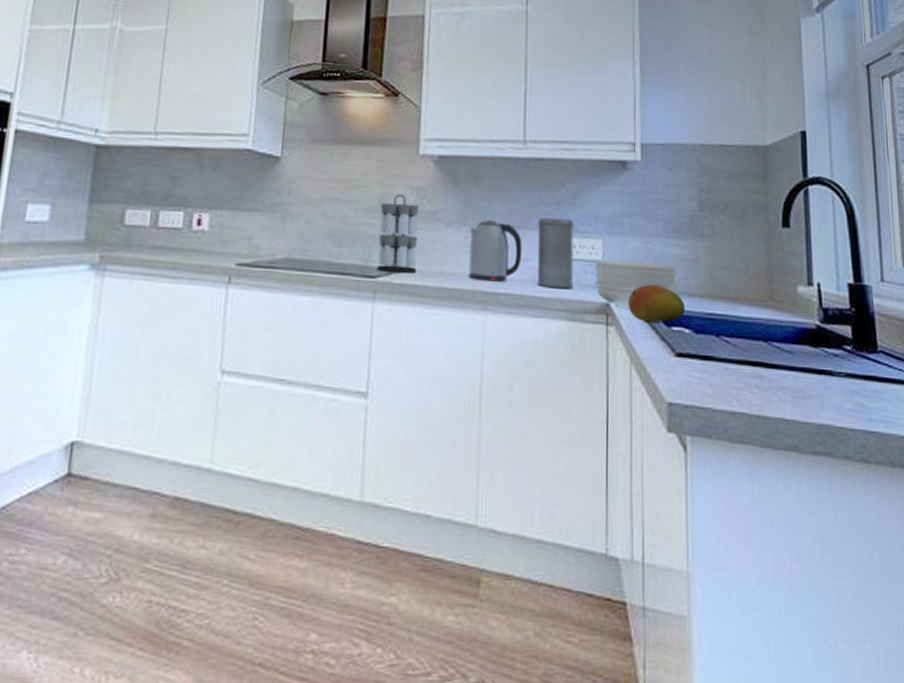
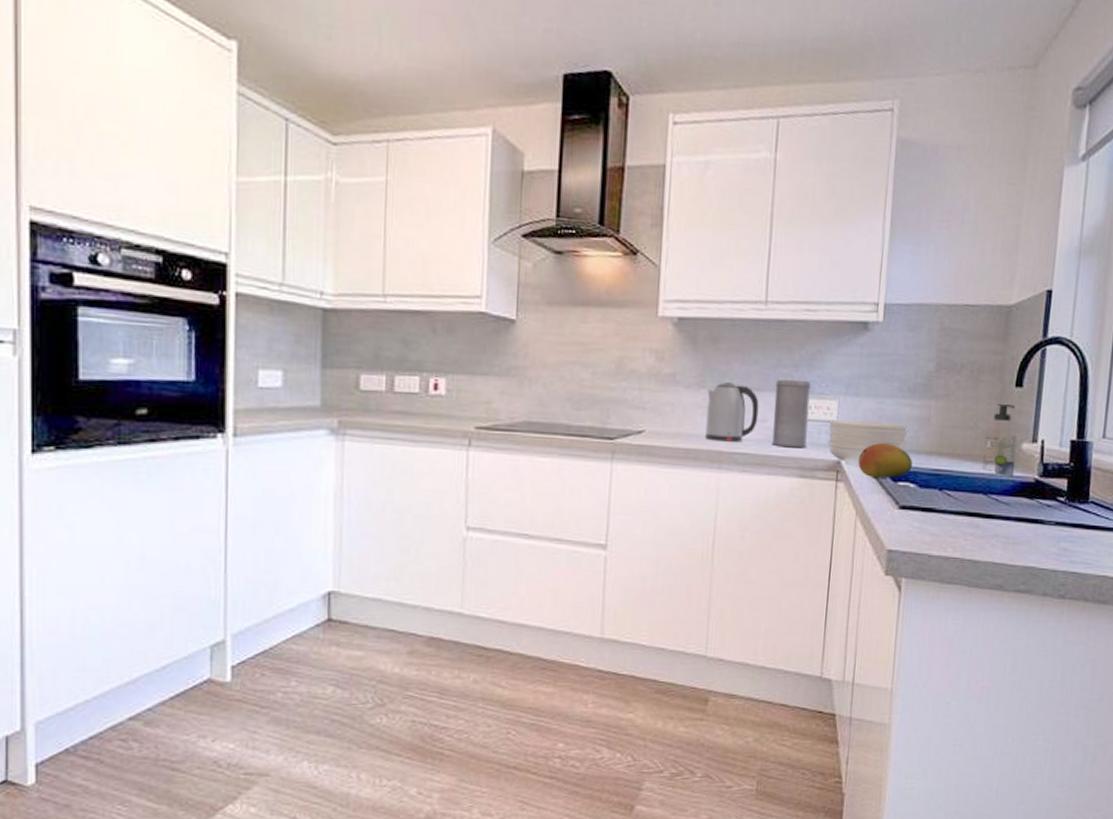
spice rack: present [377,193,418,275] -> none [615,356,657,436]
soap dispenser: none [757,243,794,324] -> present [982,403,1018,478]

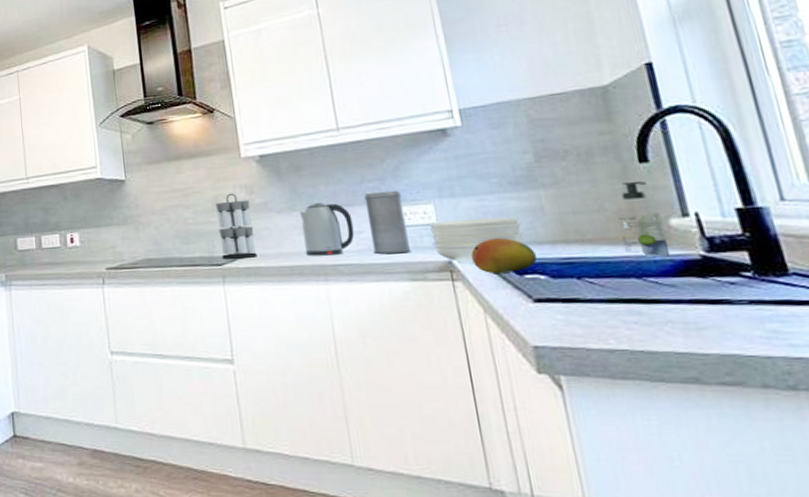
spice rack: none [615,356,657,436] -> present [216,193,258,260]

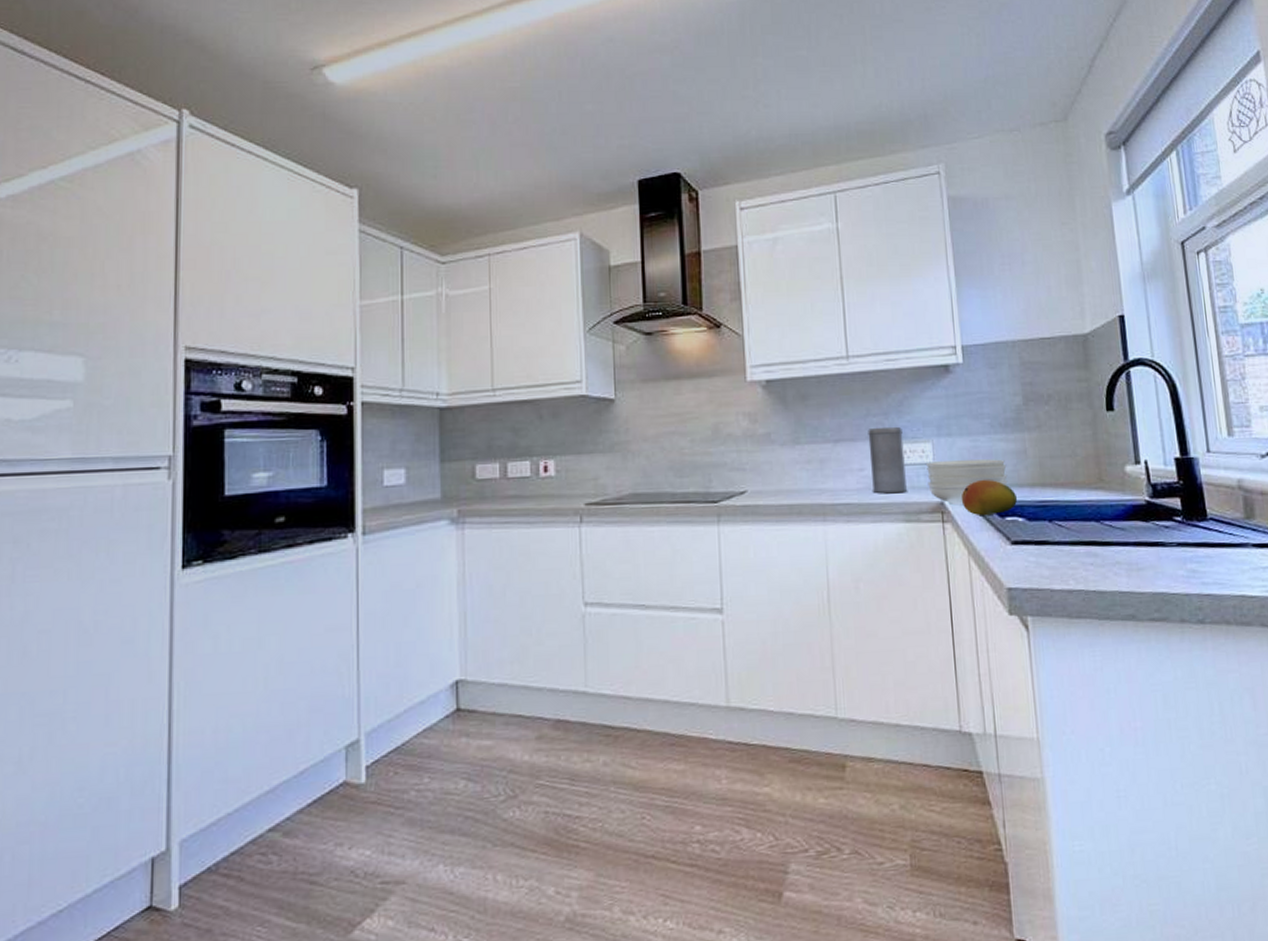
spice rack: present [216,193,258,260] -> none [716,421,756,497]
kettle: present [299,203,355,257] -> none [803,436,856,495]
soap dispenser: present [617,180,671,258] -> none [1085,428,1124,502]

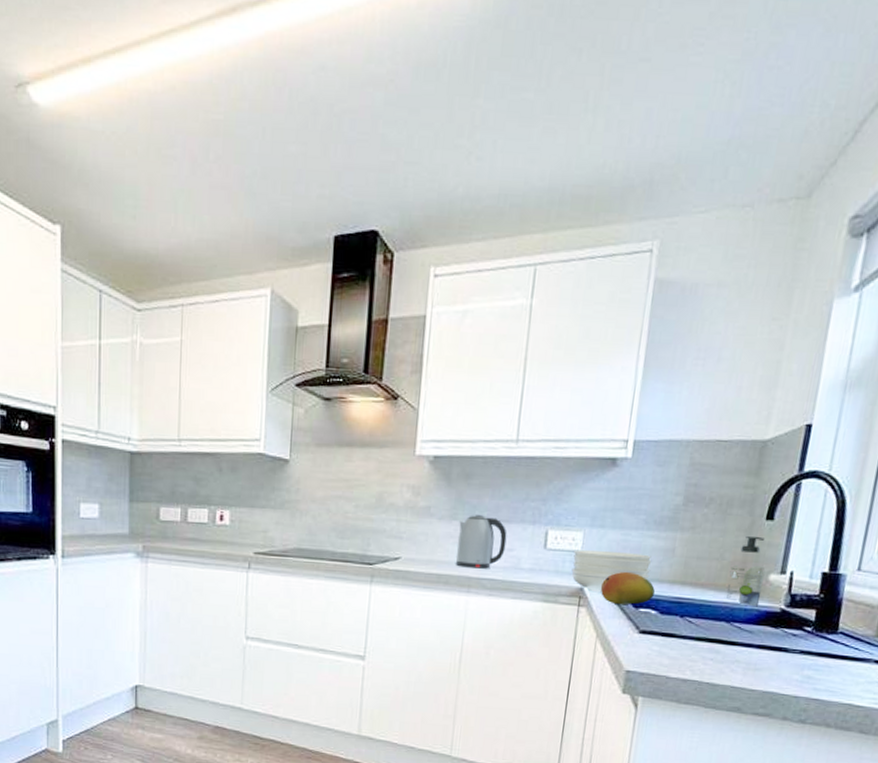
kettle: none [803,436,856,495] -> present [456,515,507,569]
canister: present [868,426,908,494] -> none [517,512,558,576]
soap dispenser: none [1085,428,1124,502] -> present [726,535,766,607]

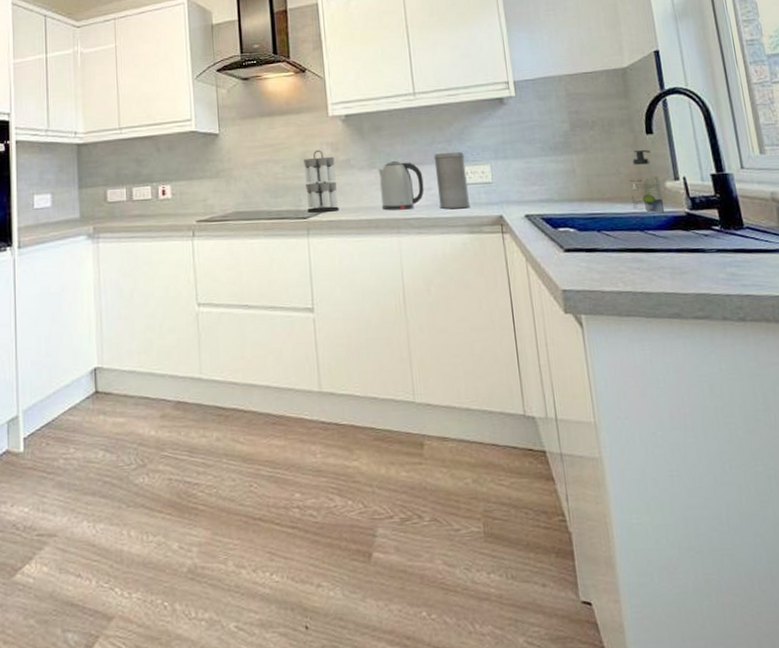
spice rack: none [374,491,413,562] -> present [304,149,339,214]
canister: none [517,512,558,576] -> present [434,151,471,210]
bowl: present [571,550,652,593] -> none [486,178,559,219]
fruit: present [600,571,655,605] -> none [517,195,568,228]

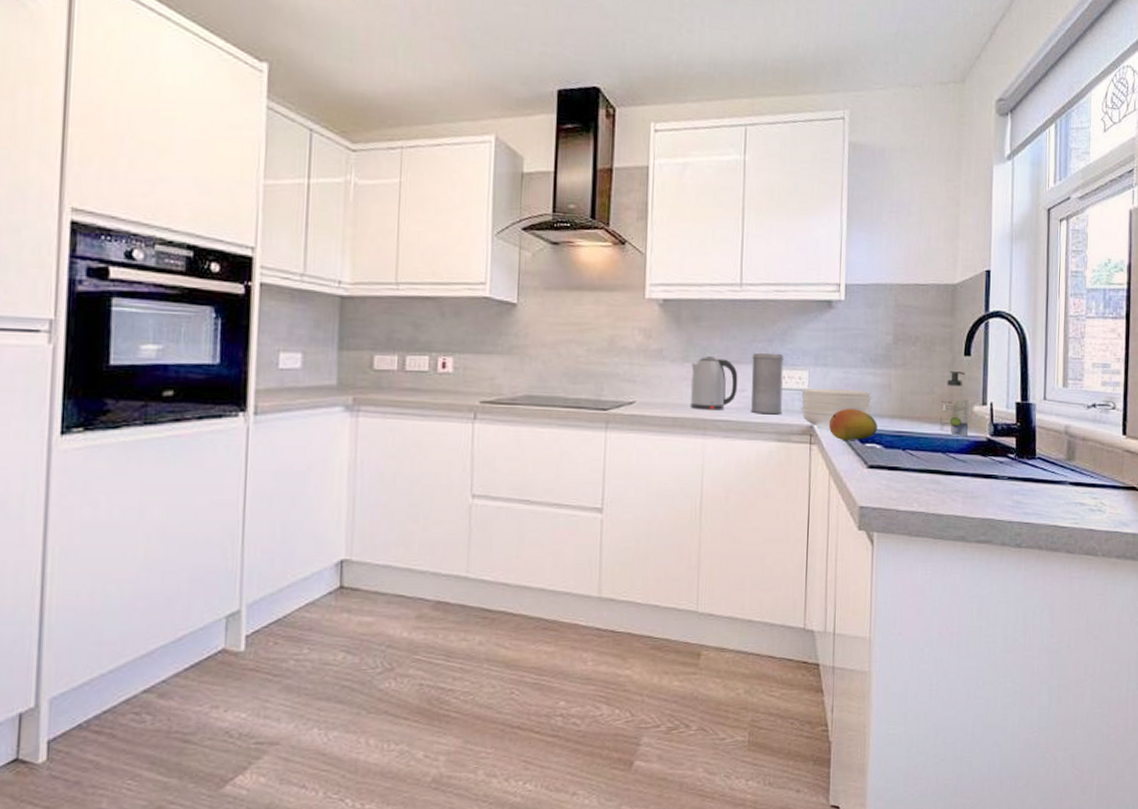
spice rack: present [304,149,339,214] -> none [609,334,645,406]
bowl: none [486,178,559,219] -> present [801,388,872,430]
fruit: none [517,195,568,228] -> present [828,408,877,441]

